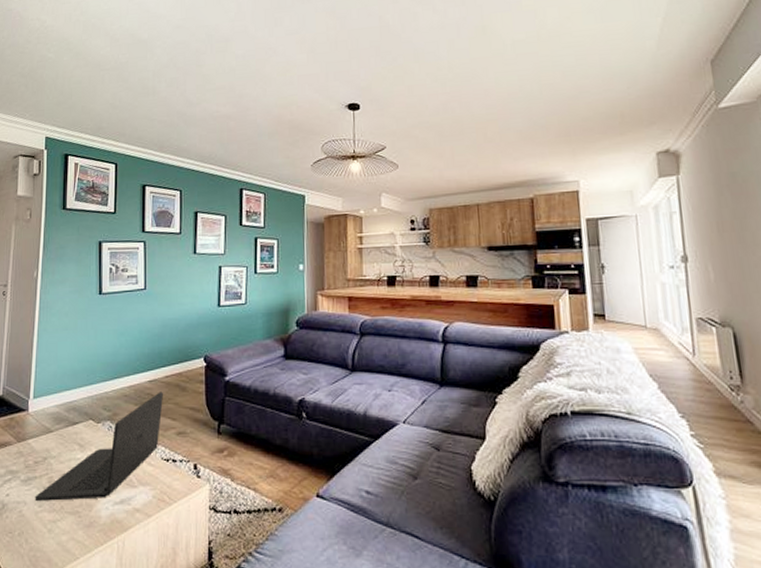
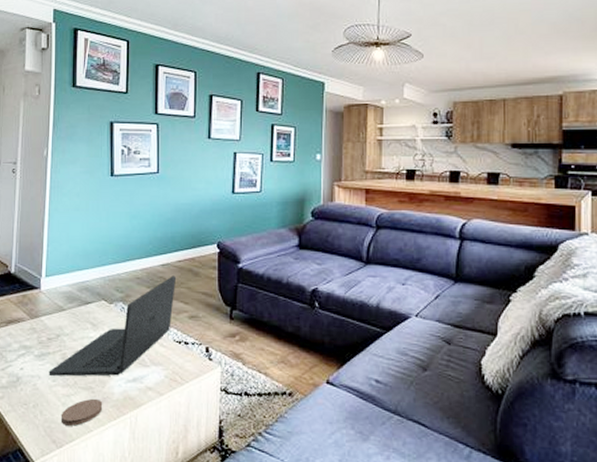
coaster: none [46,523,90,554] -> present [60,398,103,426]

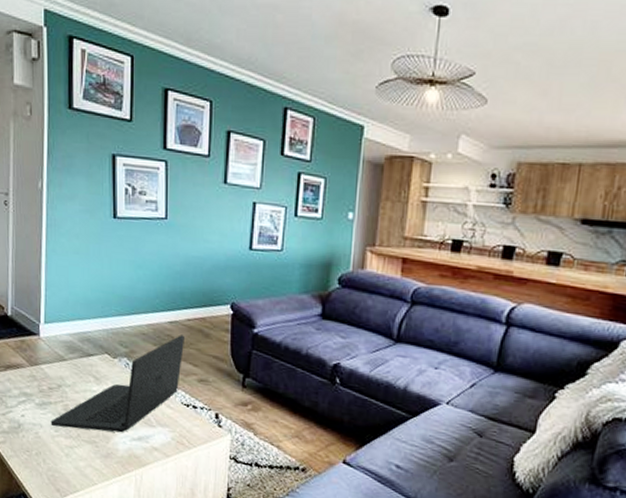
coaster: present [60,398,103,426] -> none [64,452,107,478]

